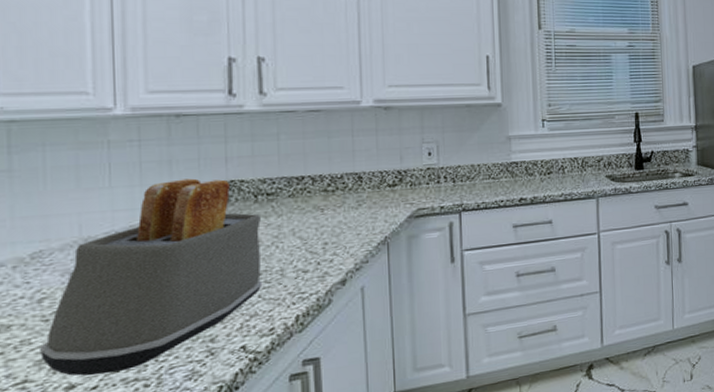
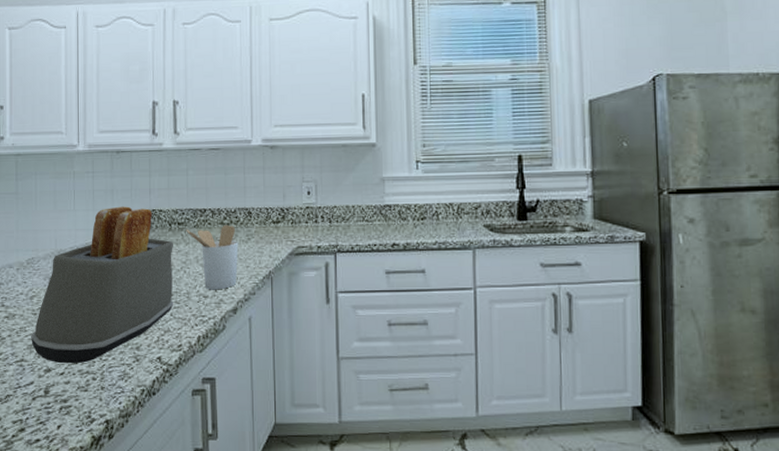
utensil holder: none [278,191,347,263] -> present [186,224,239,290]

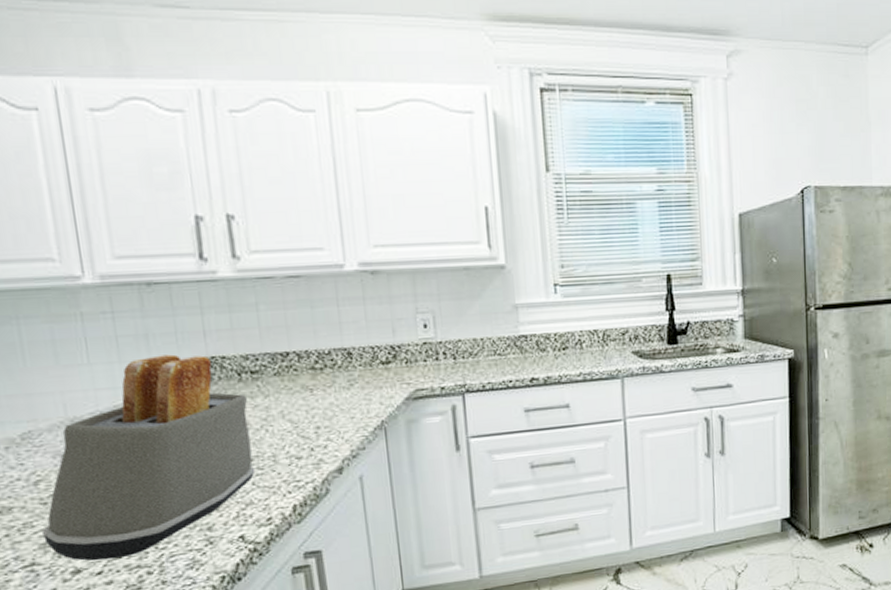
utensil holder: present [186,224,239,290] -> none [263,369,340,449]

